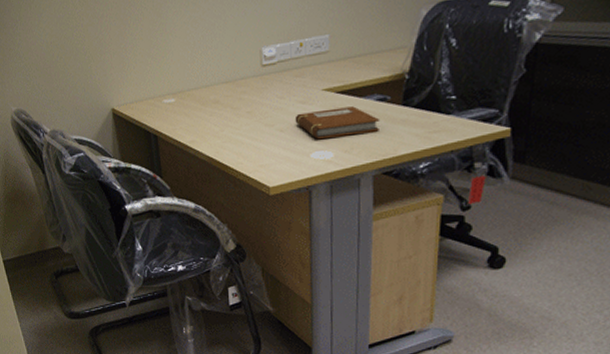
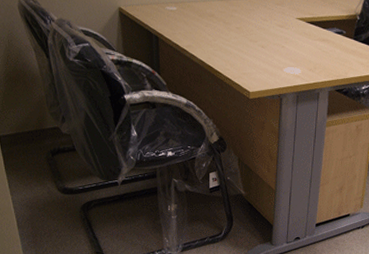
notebook: present [295,106,380,140] -> none [274,34,337,58]

